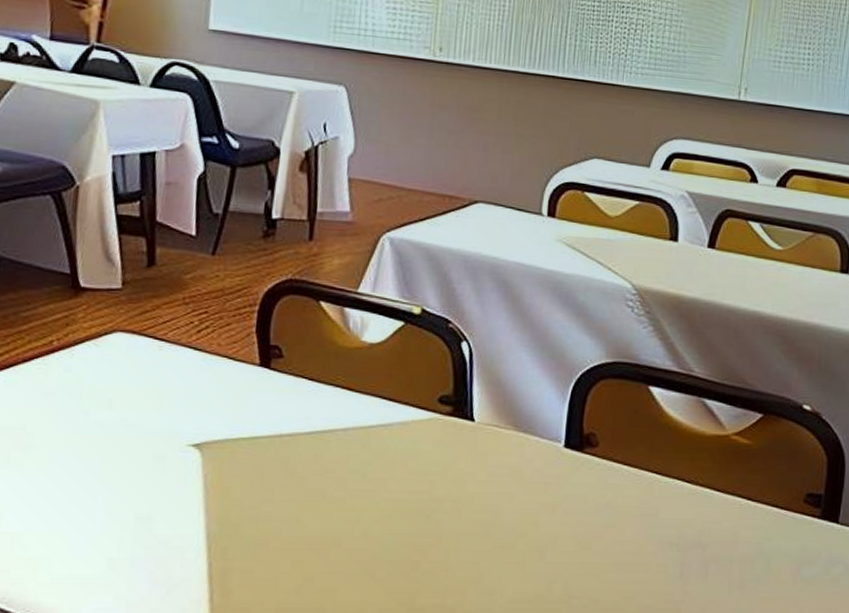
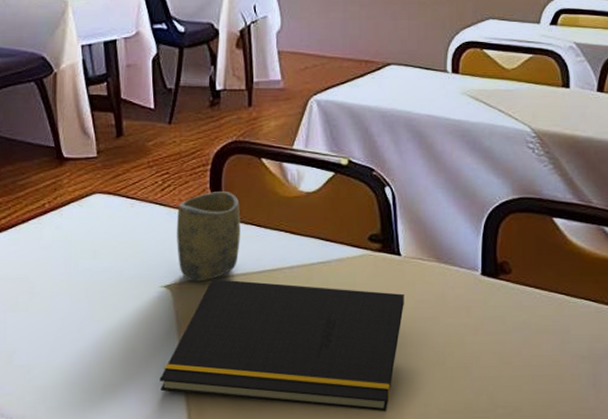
notepad: none [178,439,475,600] -> present [159,279,404,412]
cup: none [211,337,290,442] -> present [177,192,241,282]

